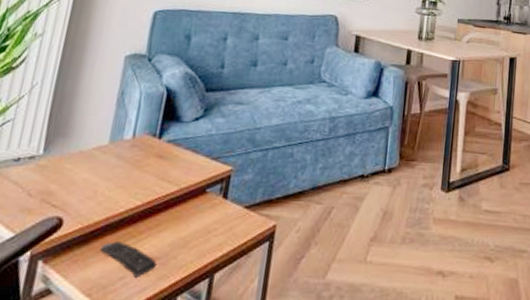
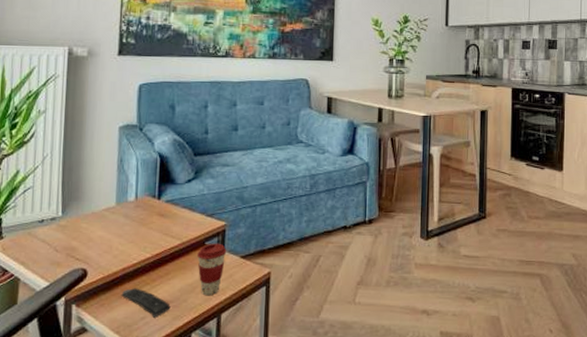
coffee cup: none [194,190,230,252] -> present [197,243,227,296]

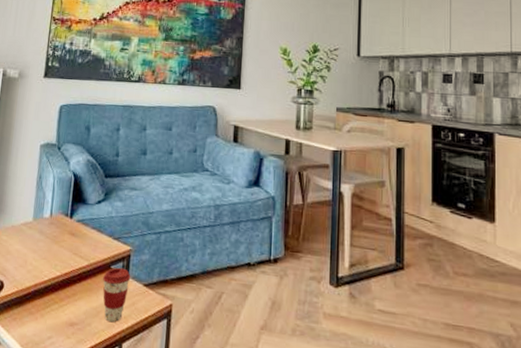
remote control: present [121,288,171,318] -> none [31,305,76,339]

